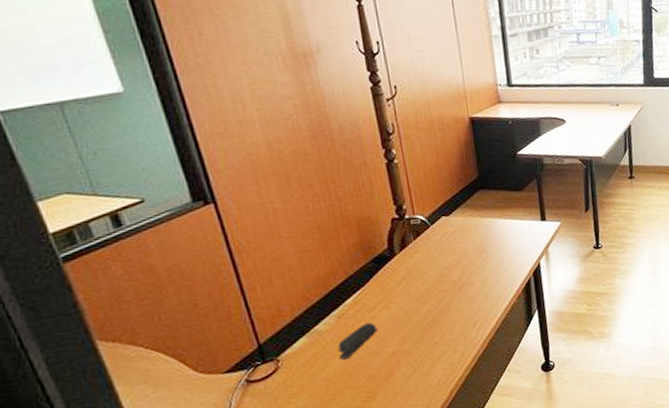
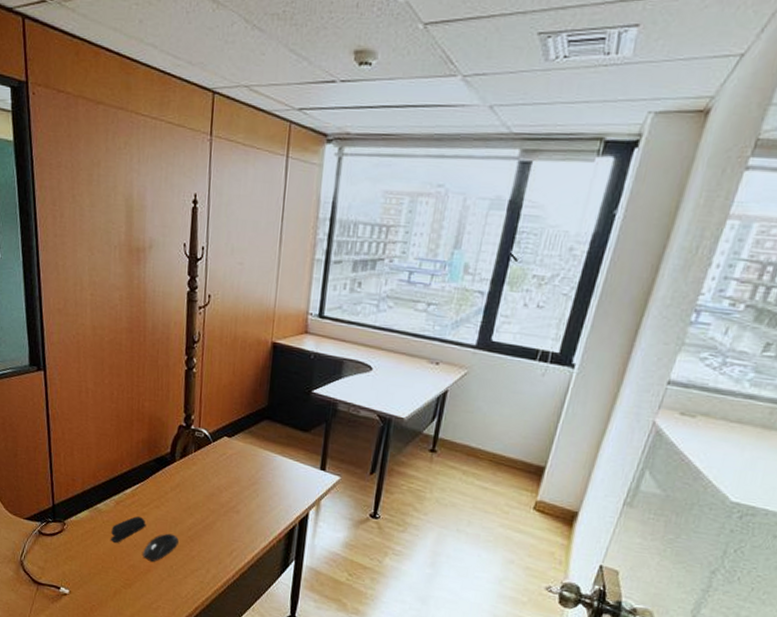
mouse: none [380,327,418,364] -> present [143,533,179,562]

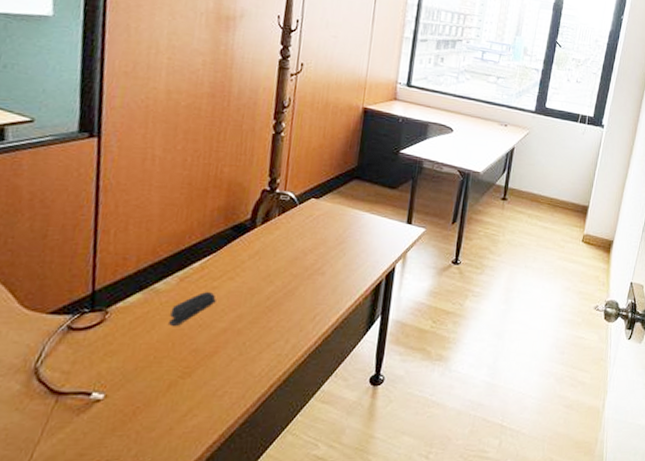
mouse: present [143,533,179,562] -> none [209,306,255,341]

